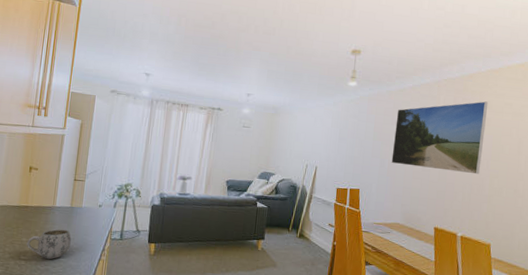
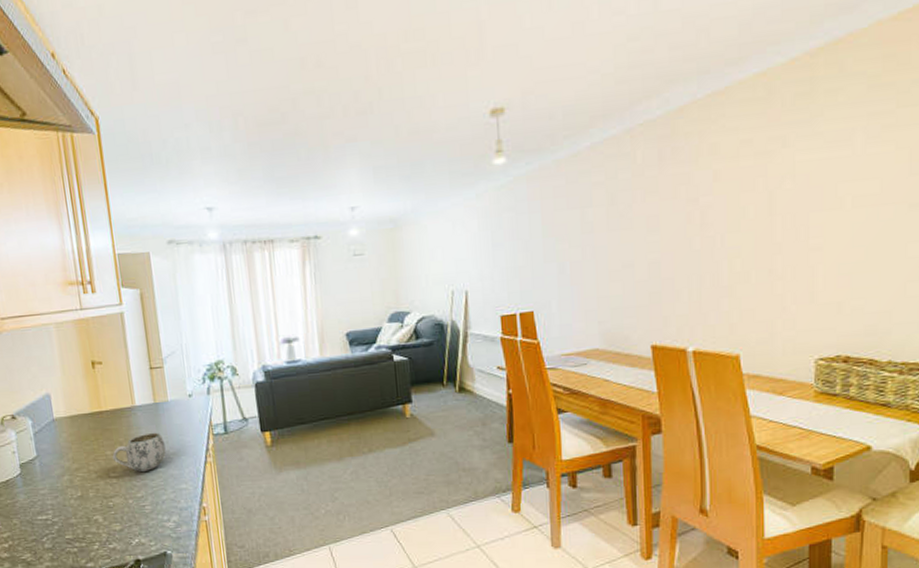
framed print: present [391,101,488,175] -> none [572,144,714,266]

